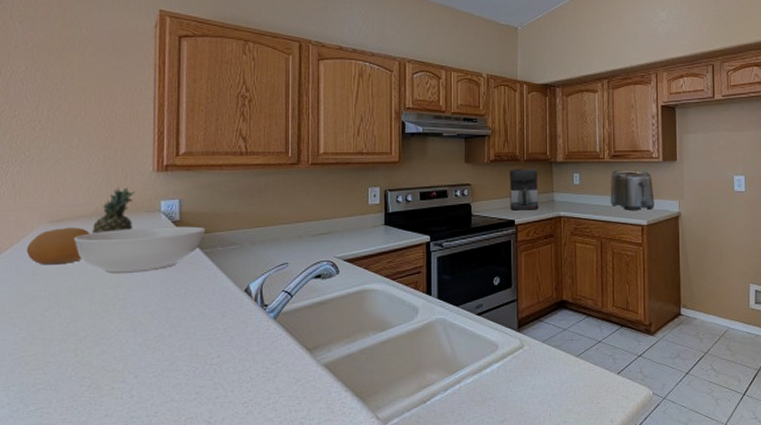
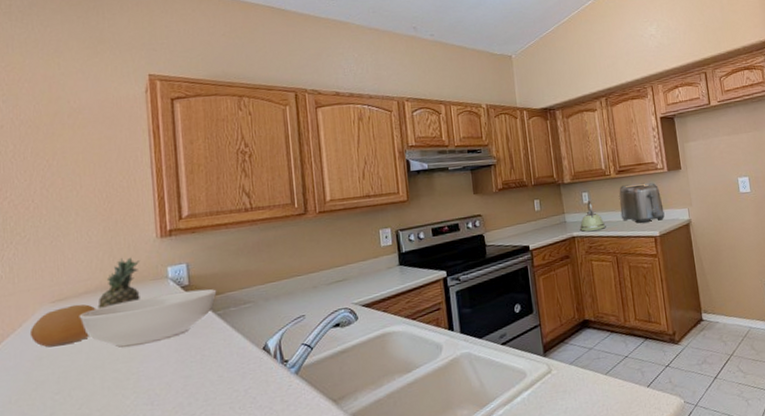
coffee maker: present [510,169,539,211] -> none [519,192,552,237]
kettle: none [568,181,594,213] -> present [580,199,606,232]

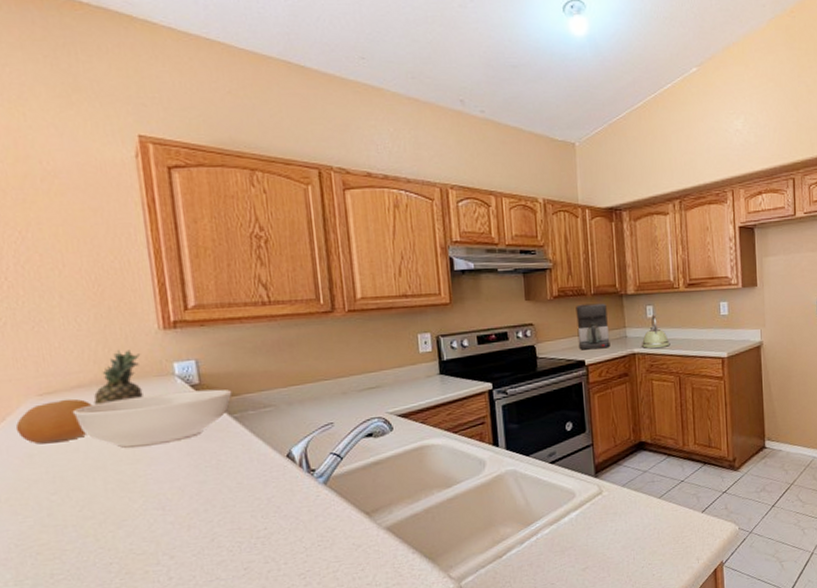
coffee maker: none [519,192,552,237] -> present [576,303,611,350]
toaster: present [619,183,665,224] -> none [687,299,735,344]

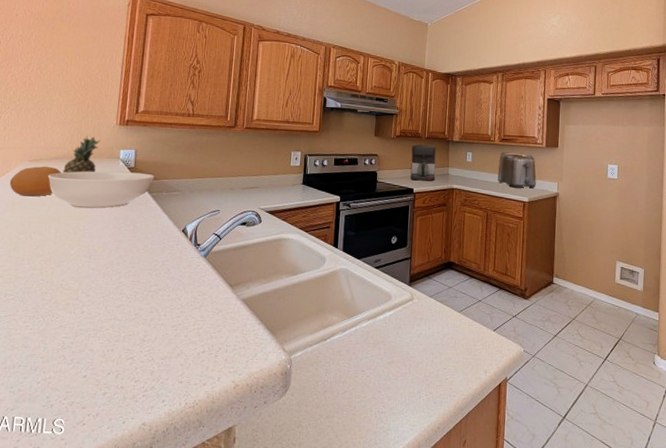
kettle: present [642,314,670,349] -> none [460,159,483,188]
toaster: none [687,299,735,344] -> present [498,152,536,189]

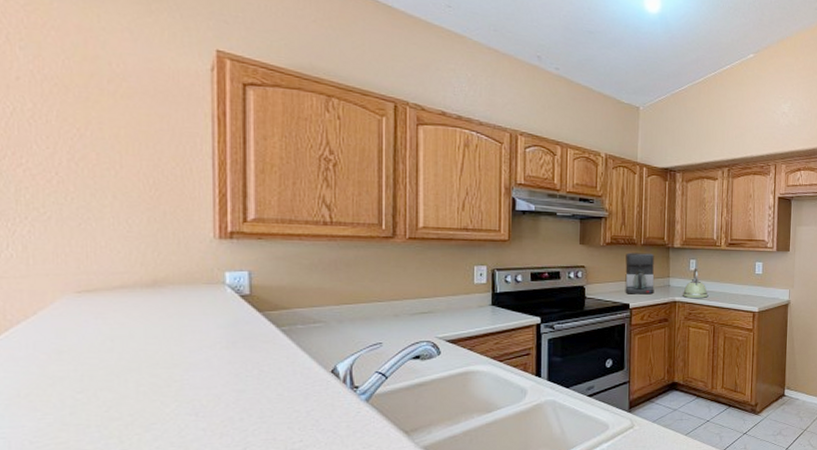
fruit: present [9,166,62,197] -> none [46,298,134,341]
bowl: present [47,171,155,208] -> none [111,301,283,351]
fruit: present [63,136,101,174] -> none [136,255,192,308]
kettle: none [460,159,483,188] -> present [683,267,709,299]
toaster: present [498,152,536,189] -> none [725,258,766,298]

